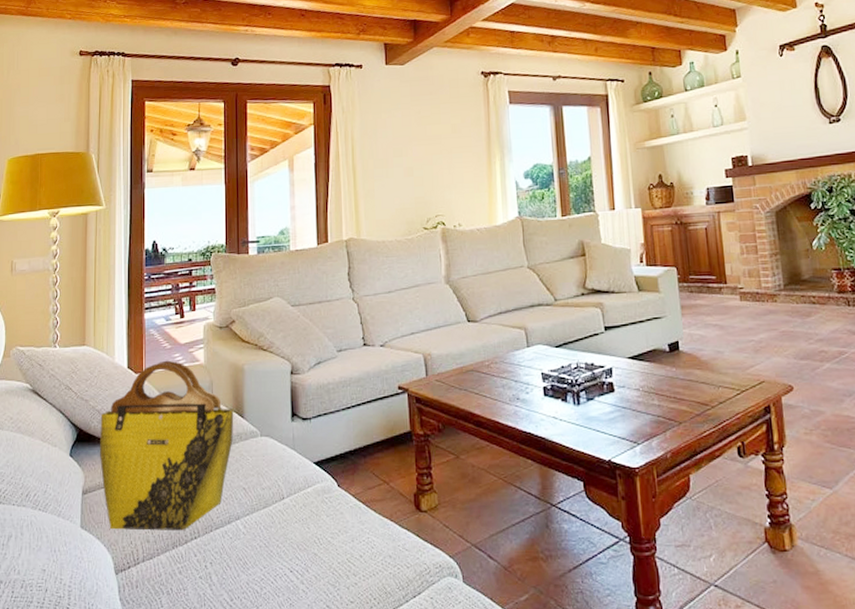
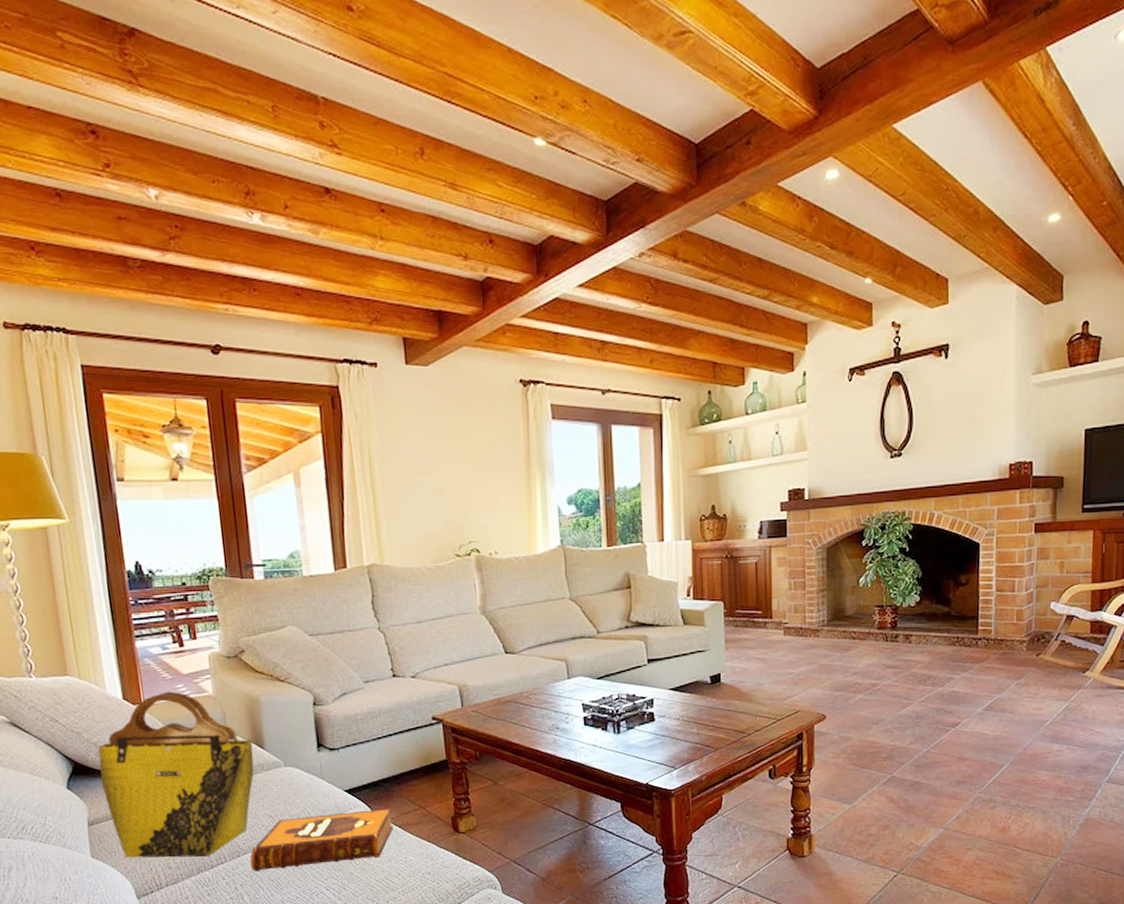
hardback book: none [222,482,358,548] -> present [250,808,394,872]

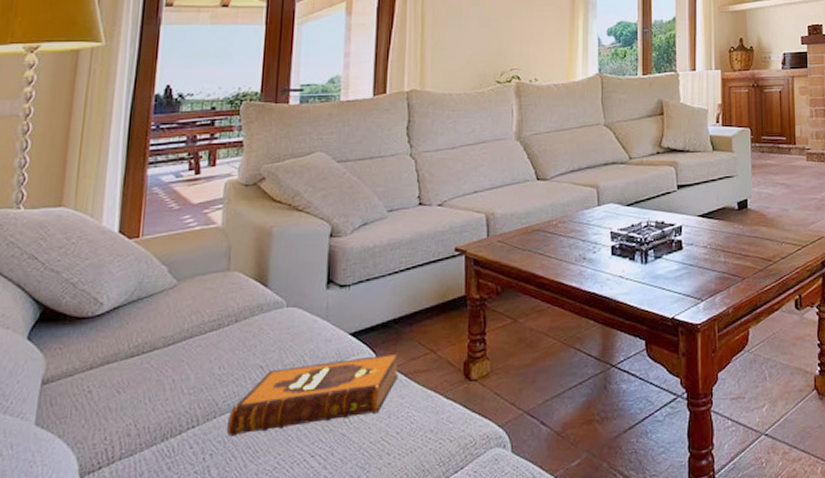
tote bag: present [97,691,254,858] -> none [69,223,256,425]

